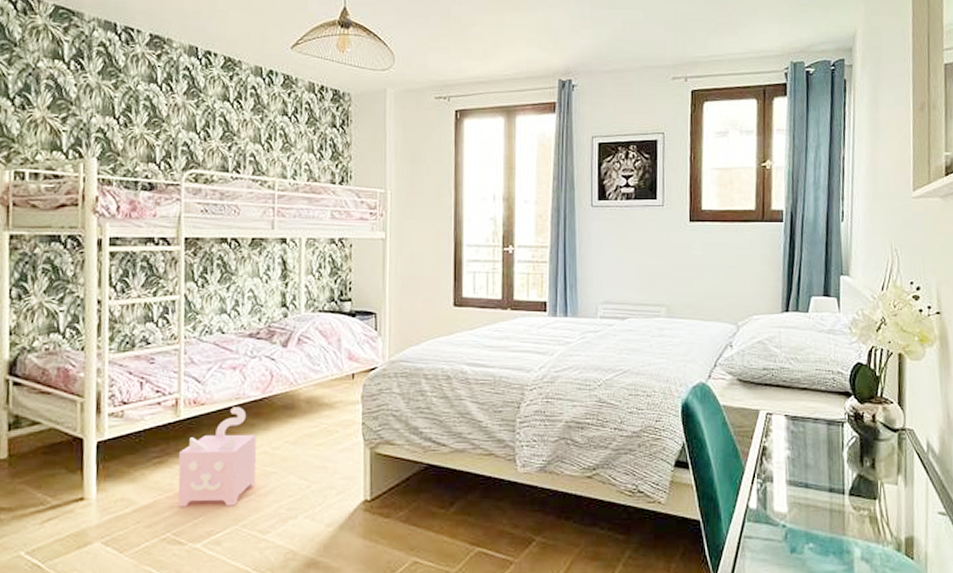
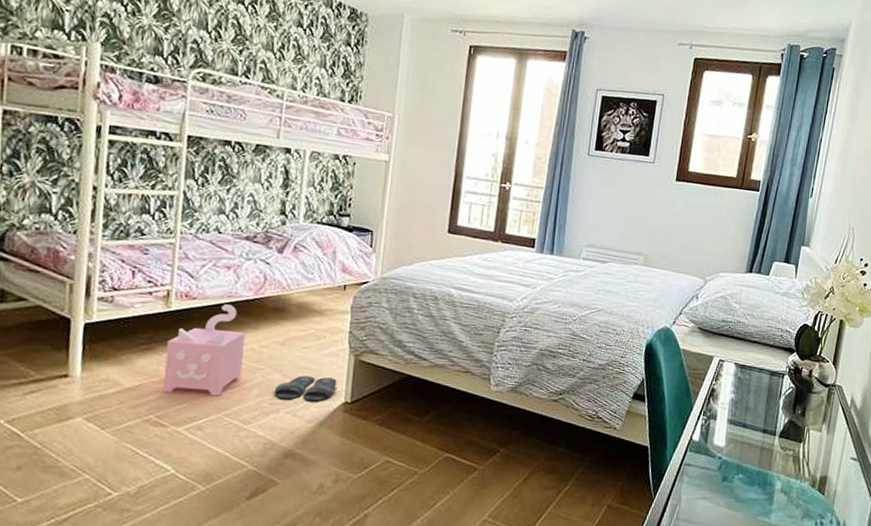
slippers: none [290,475,355,503] -> present [274,375,337,402]

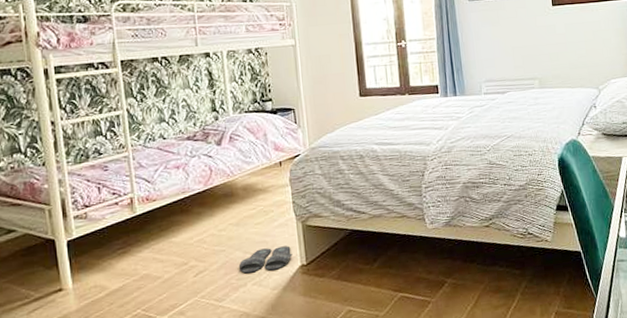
toy box: present [163,304,246,396] -> none [139,199,208,288]

